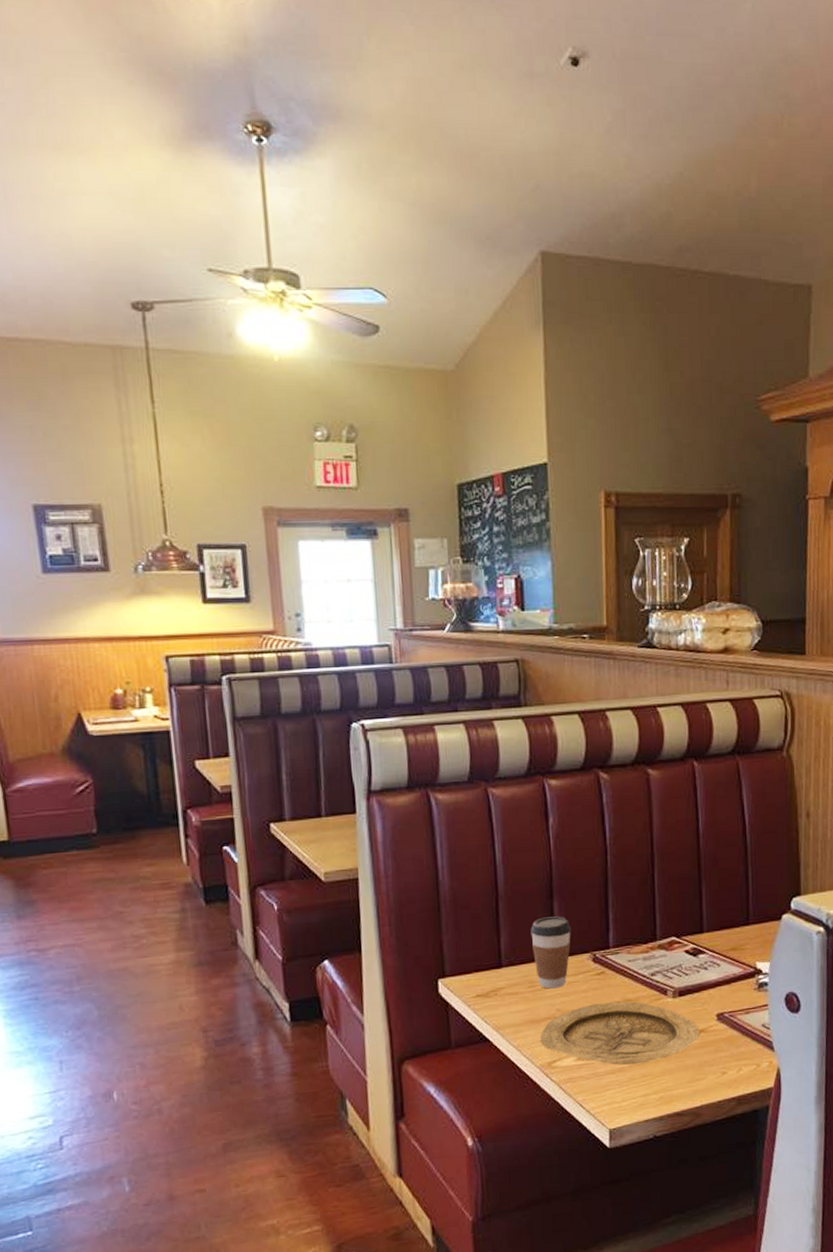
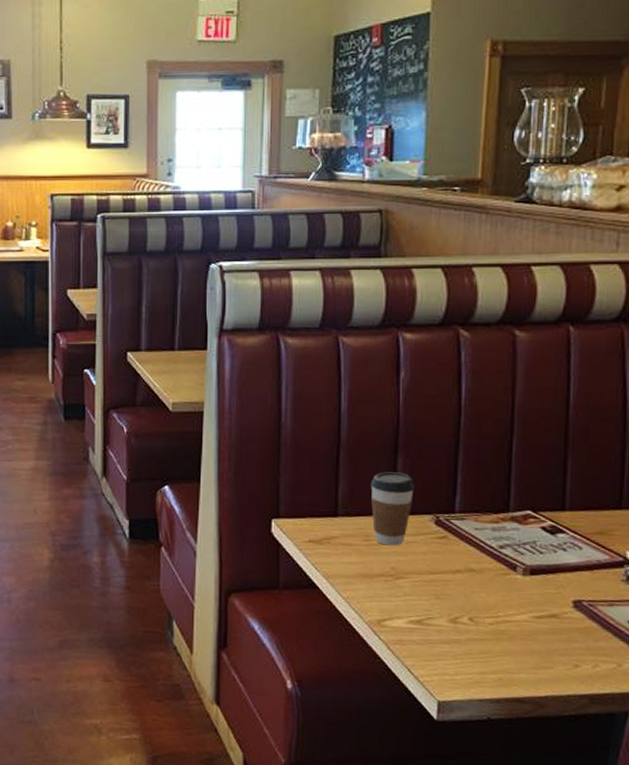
plate: present [540,1001,700,1065] -> none [371,568,551,639]

